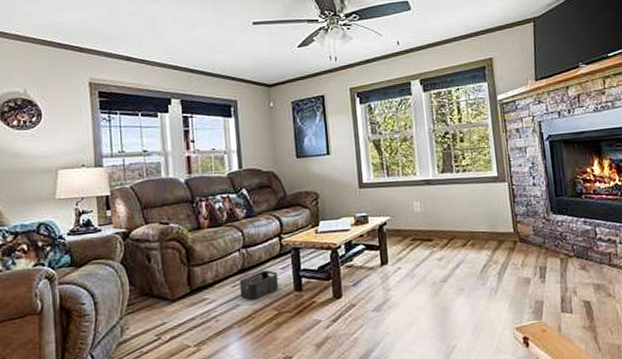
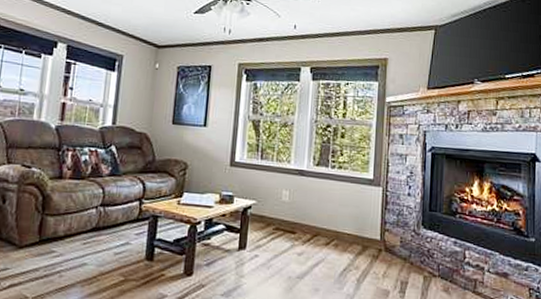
storage bin: present [239,269,279,301] -> none [89,232,132,262]

